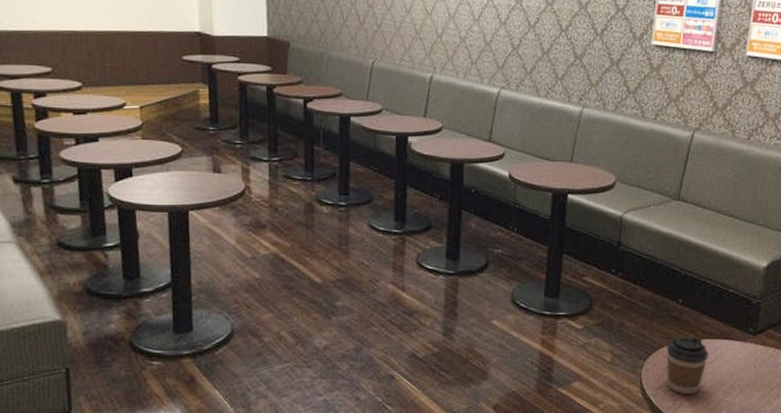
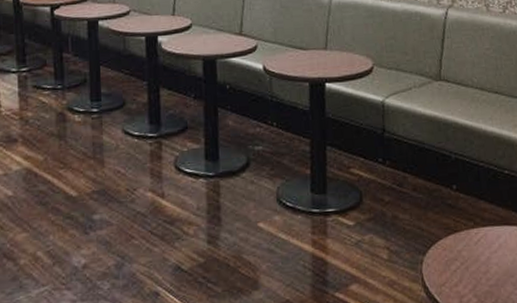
coffee cup: present [666,336,708,394] -> none [445,224,491,290]

